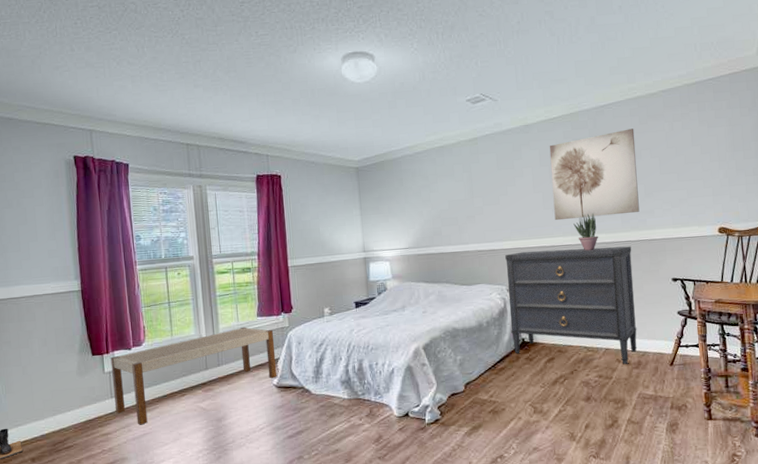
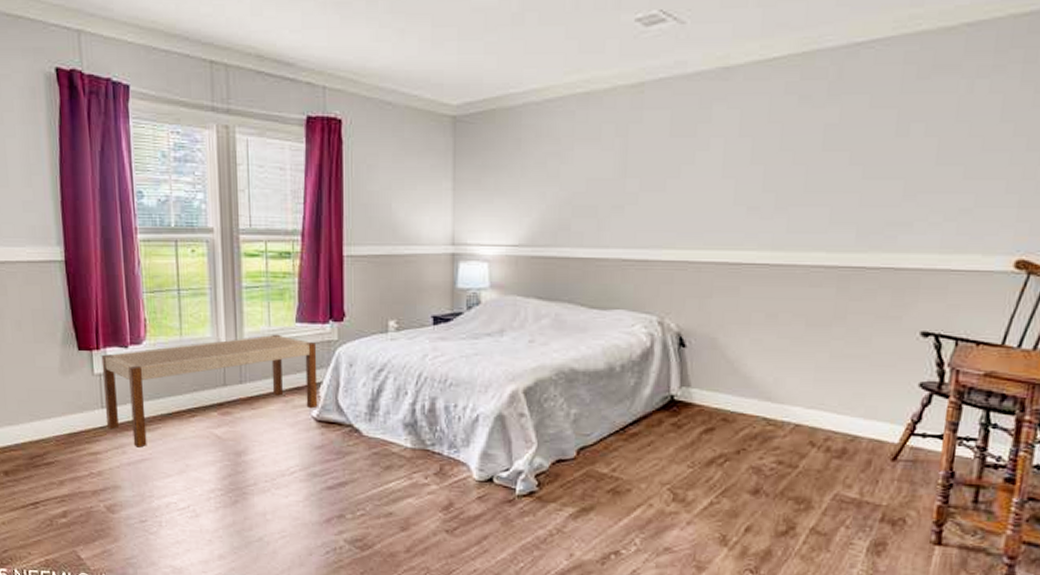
dresser: present [505,246,638,365] -> none [656,267,865,451]
wall art: present [549,128,640,221] -> none [749,85,906,225]
potted plant: present [573,213,599,251] -> none [777,217,815,276]

